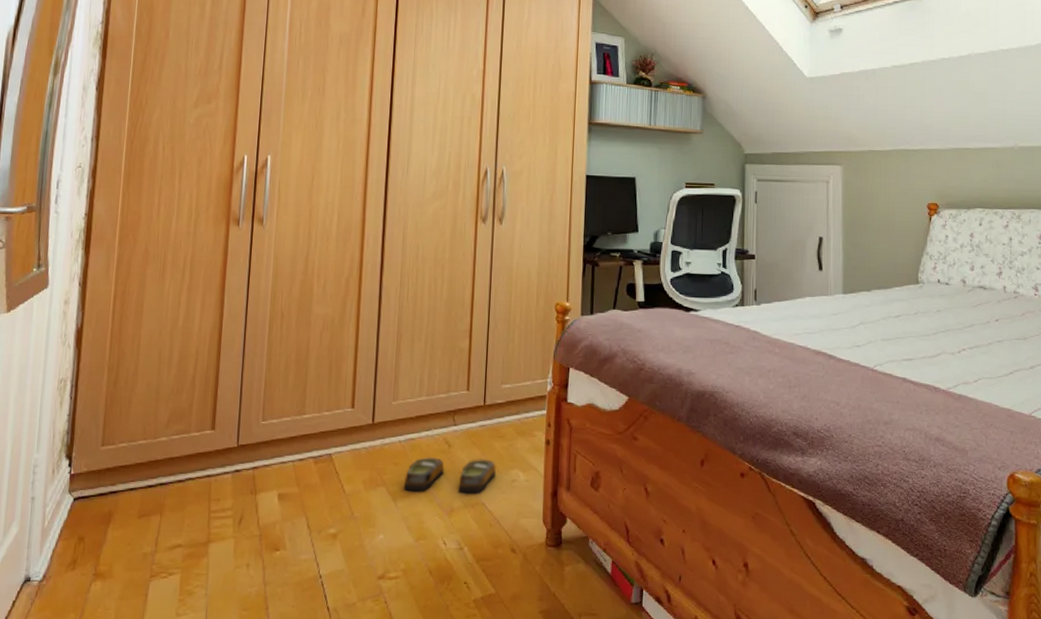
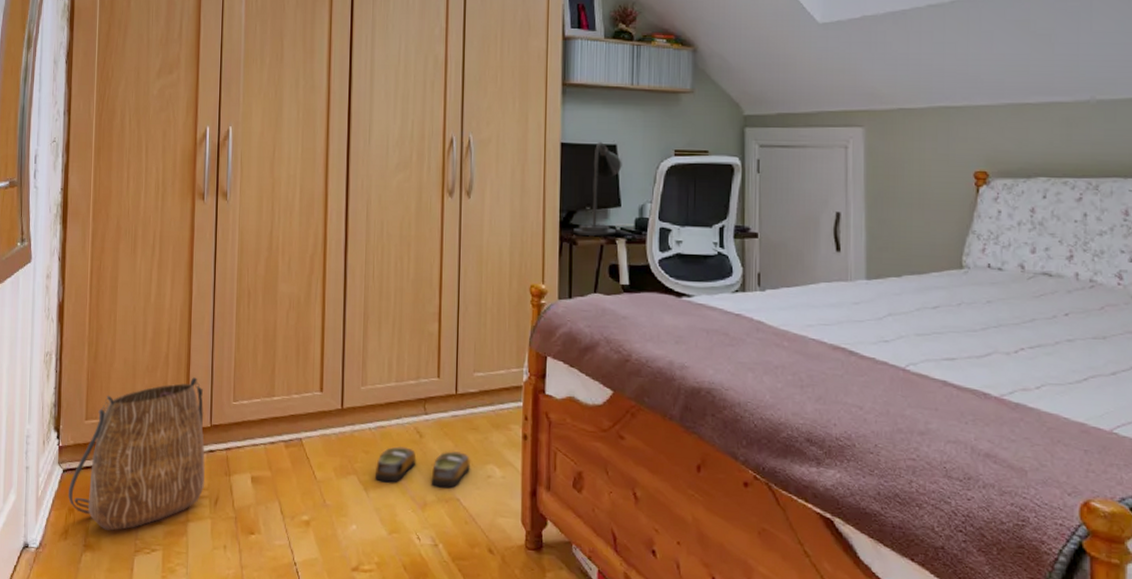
tote bag: none [77,399,232,557] -> present [67,377,206,531]
desk lamp: none [594,174,640,259] -> present [572,141,622,237]

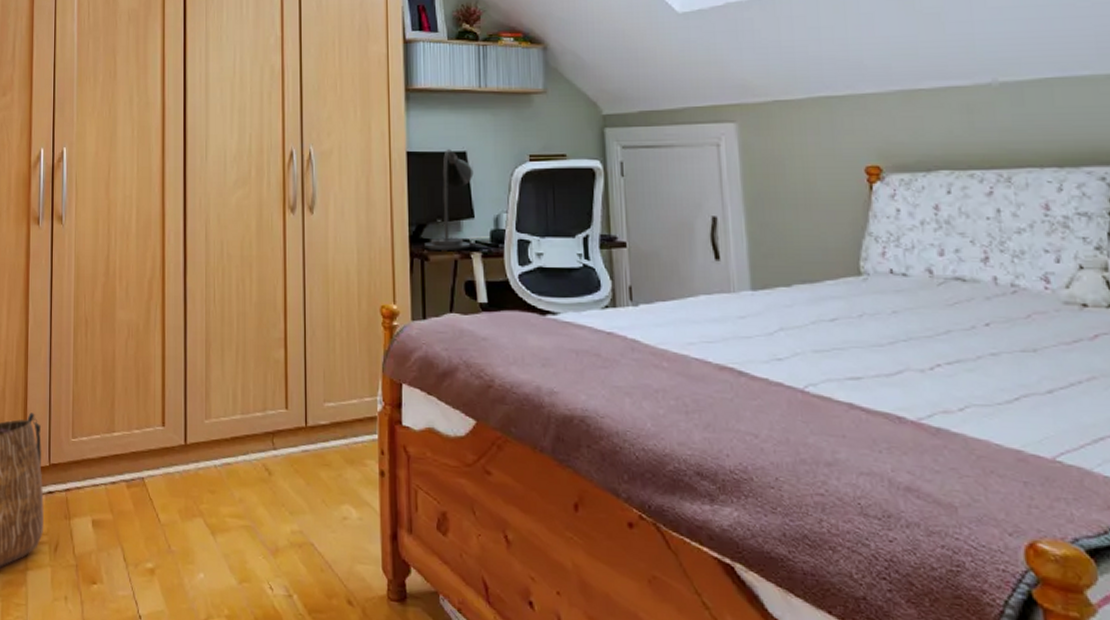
slippers: present [376,445,470,488] -> none [223,484,324,532]

